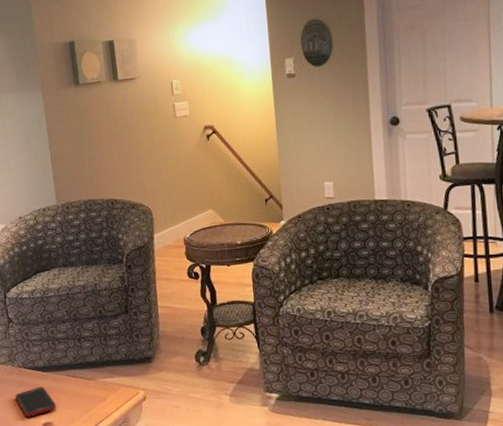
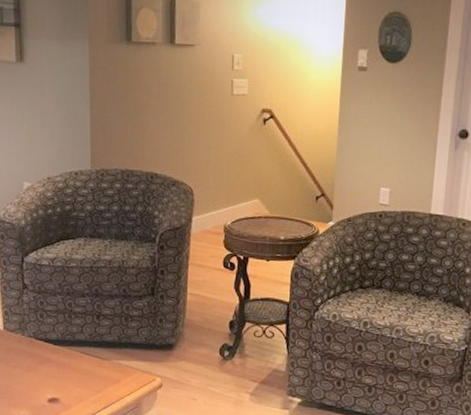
cell phone: present [15,386,56,418] -> none [22,360,65,391]

